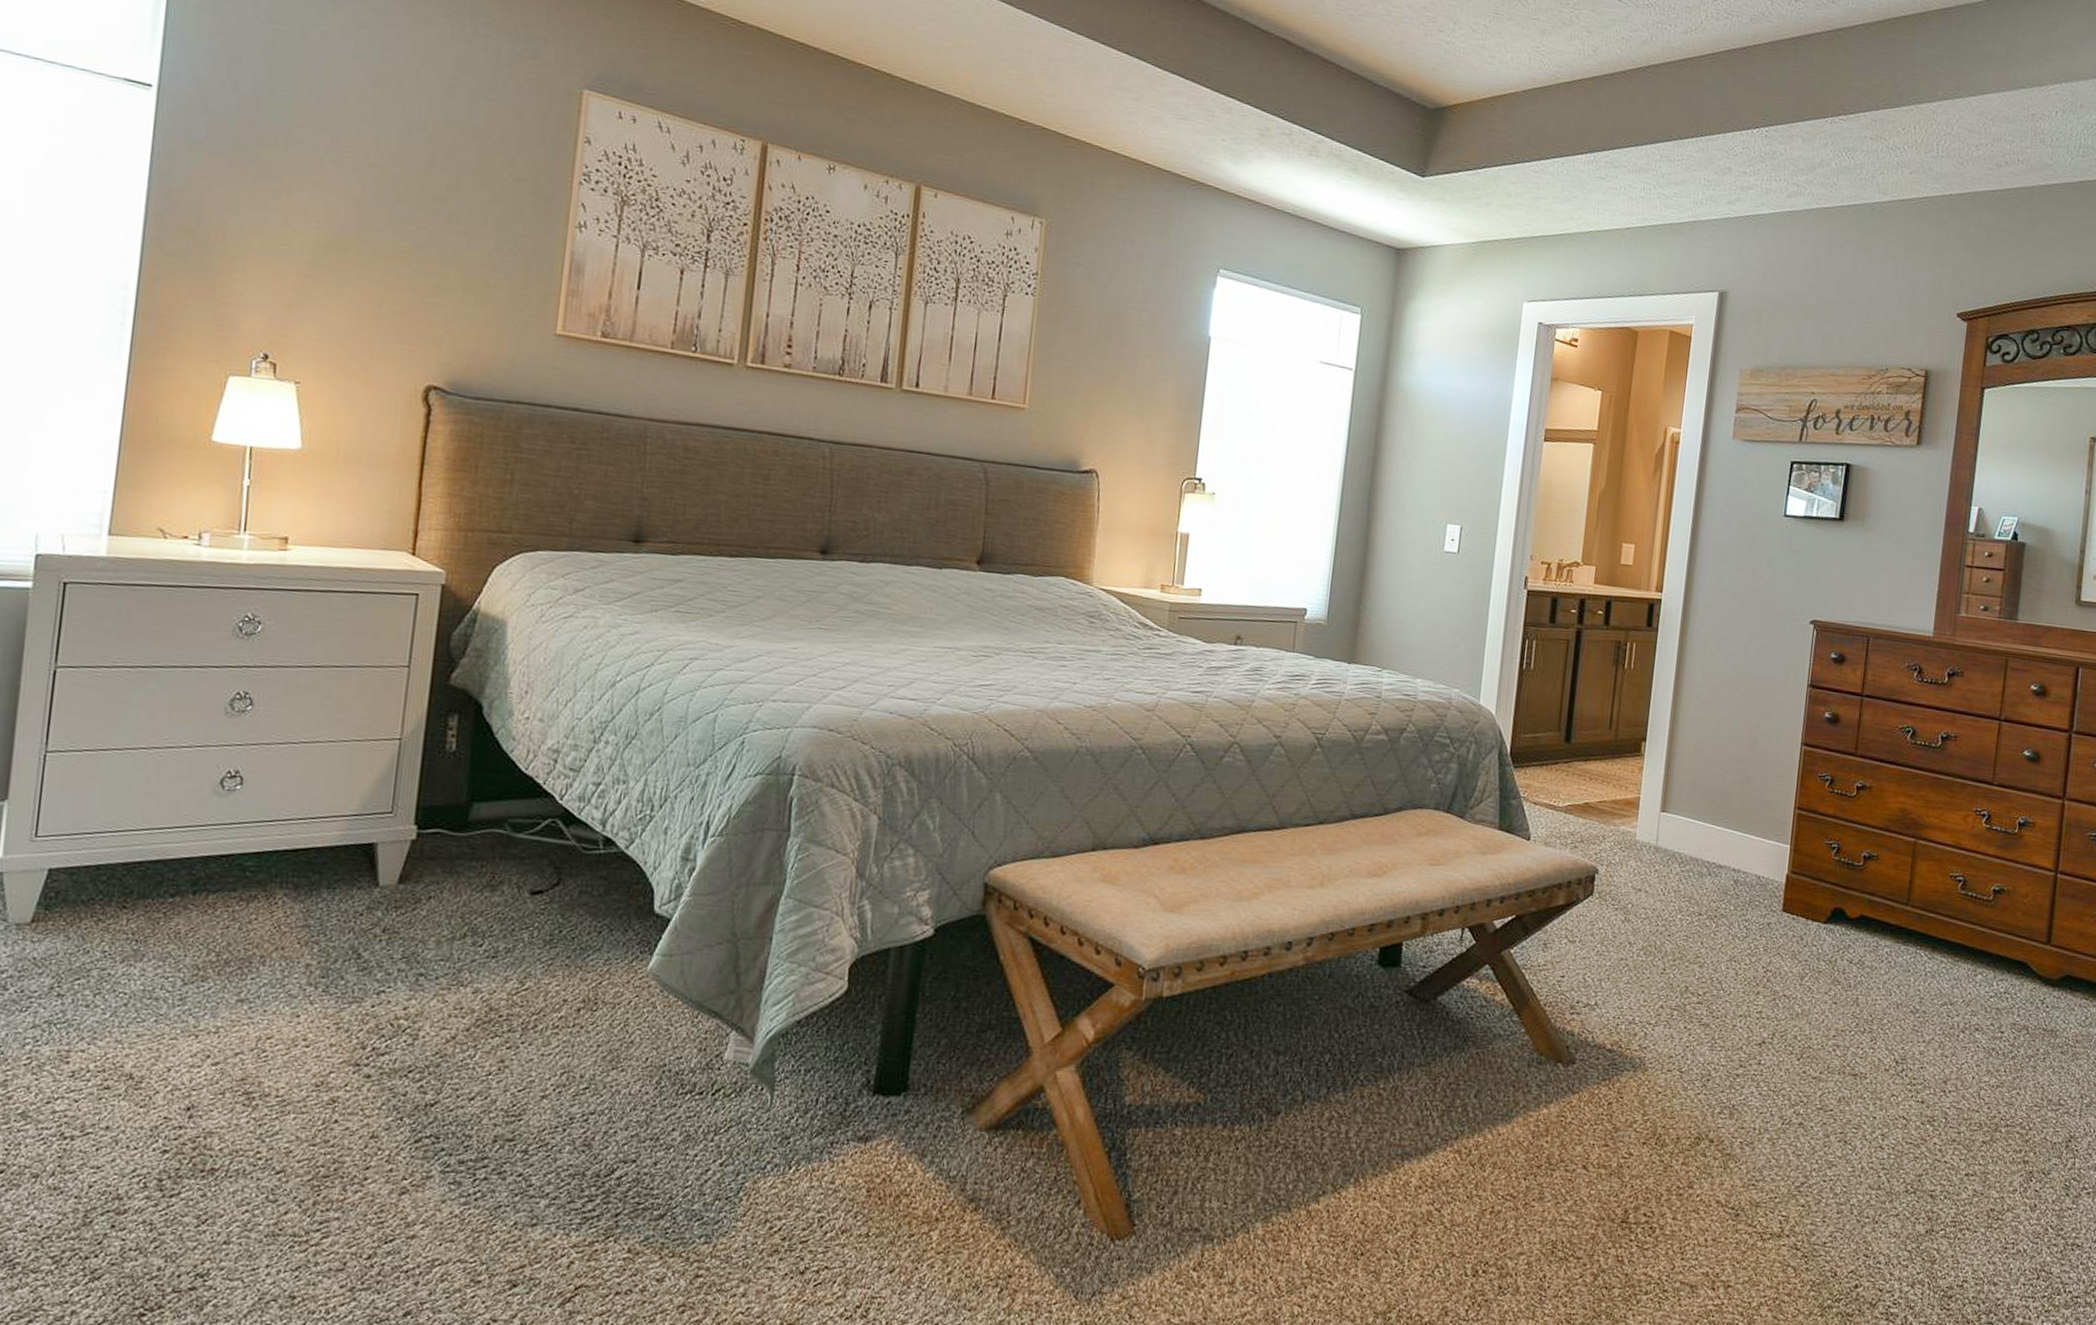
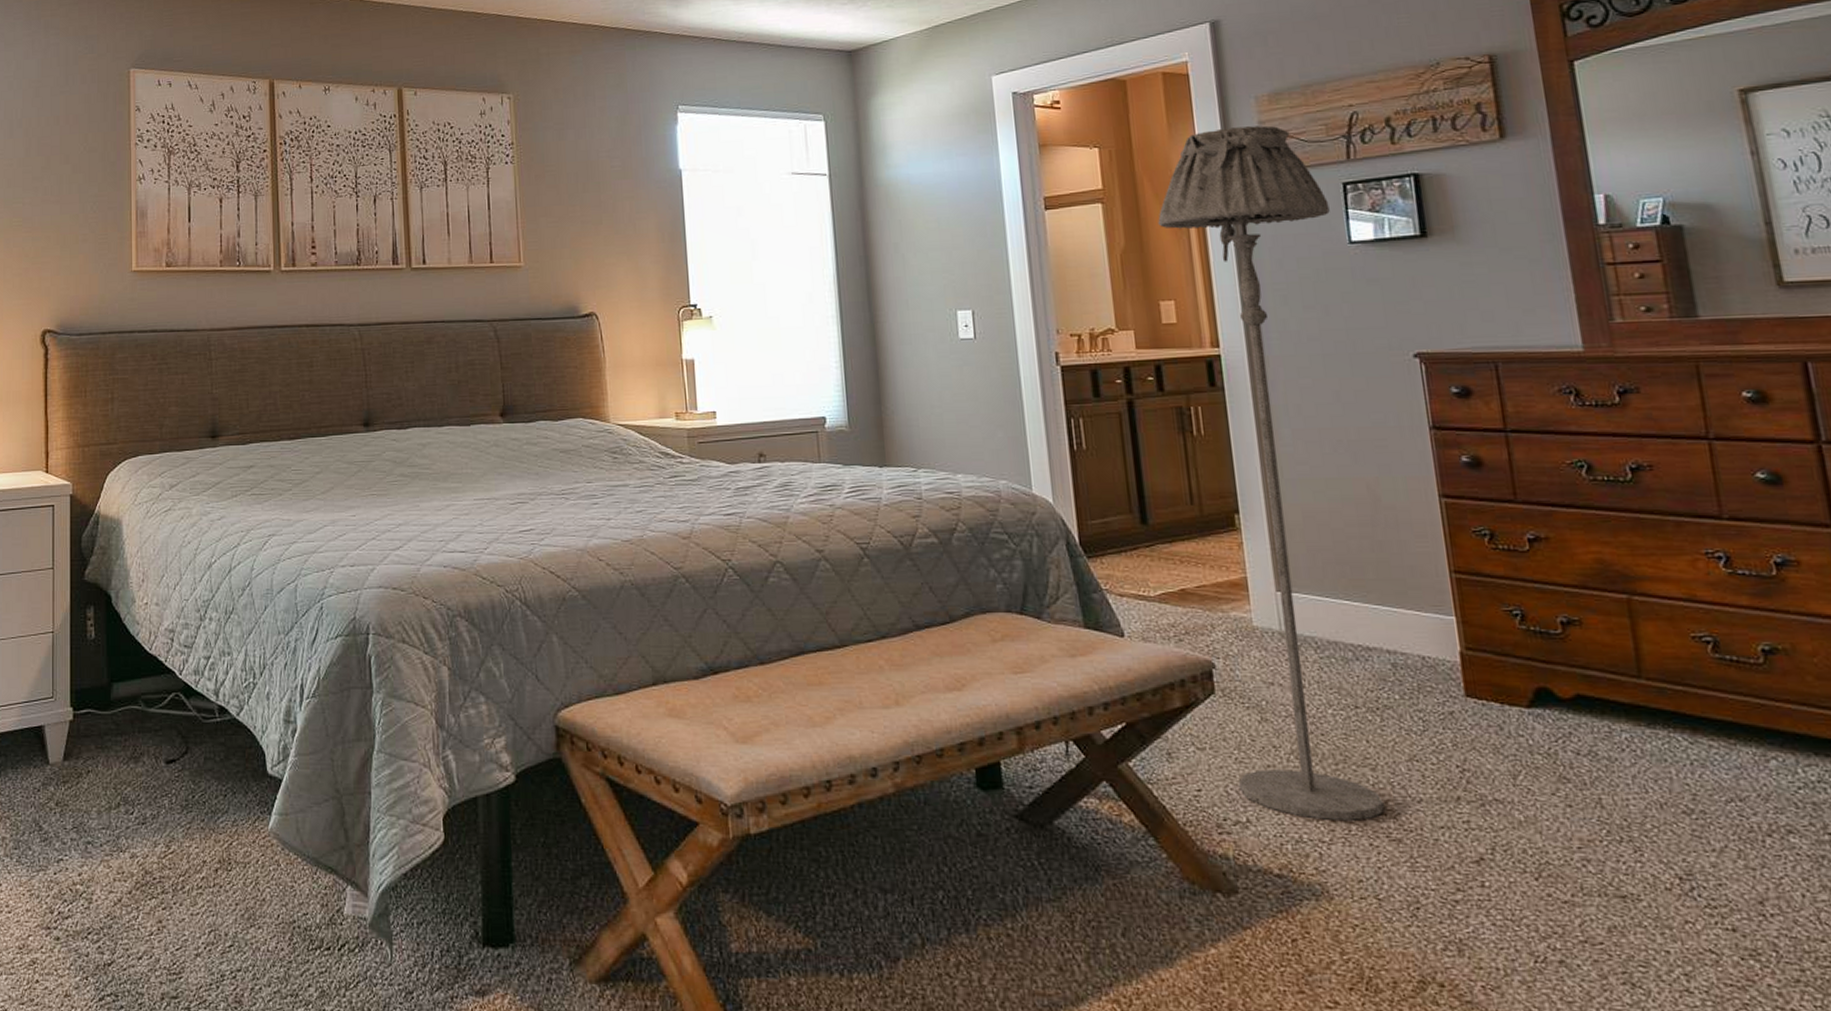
floor lamp: none [1594,393,1777,1008] -> present [1158,125,1384,820]

